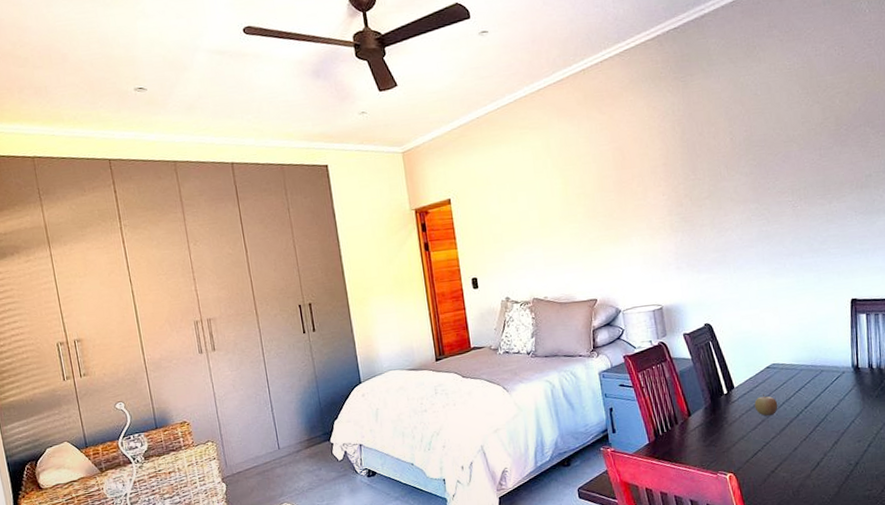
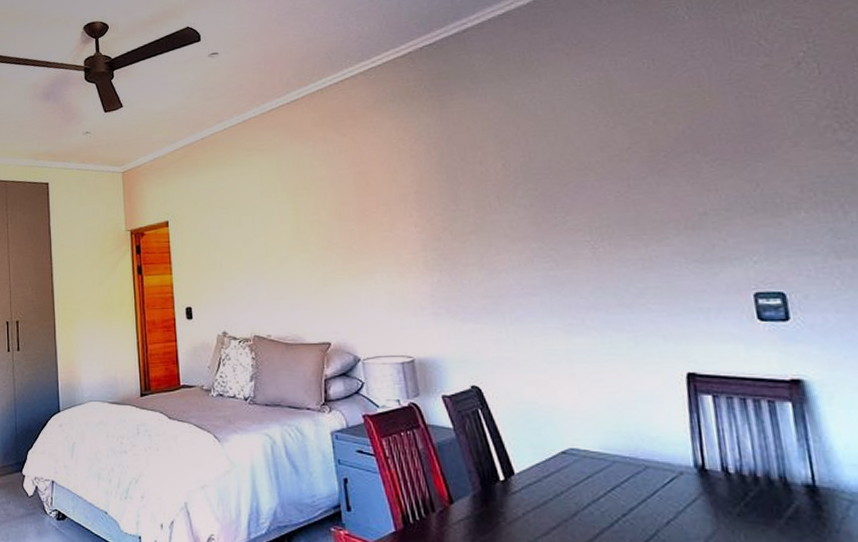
fruit: present [754,394,778,417] -> none [544,487,581,520]

